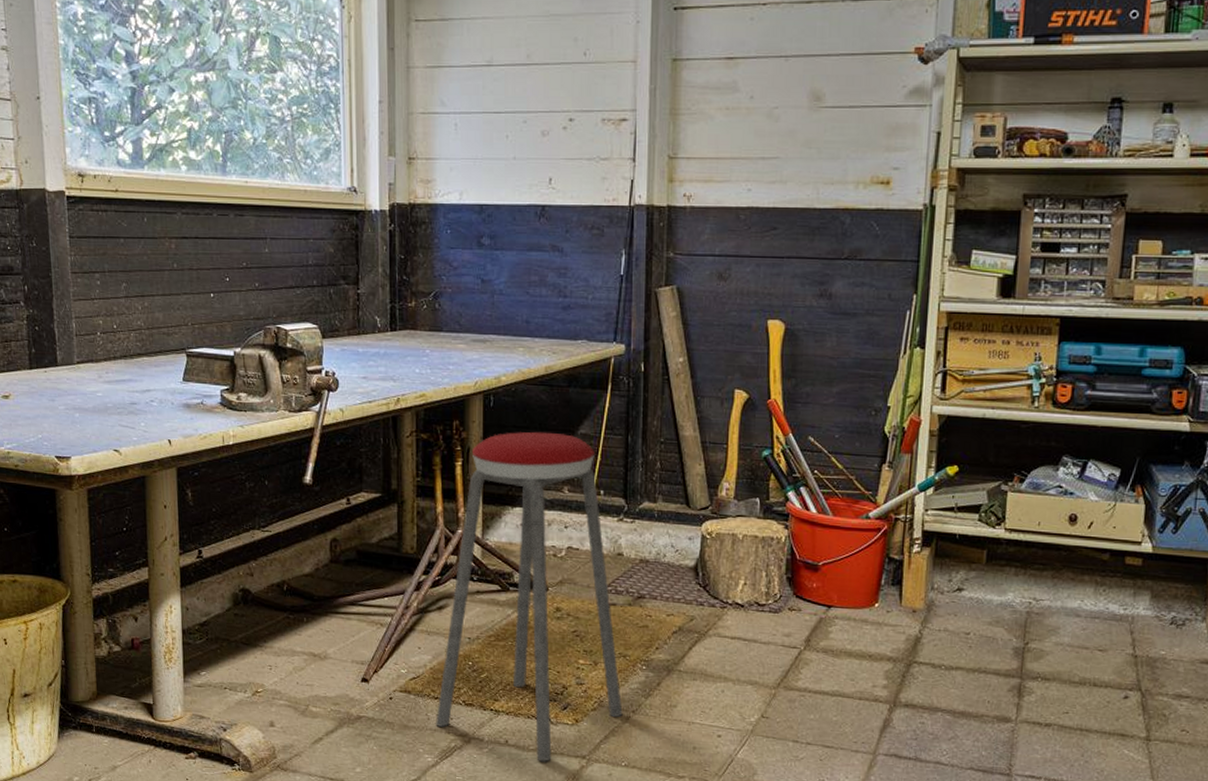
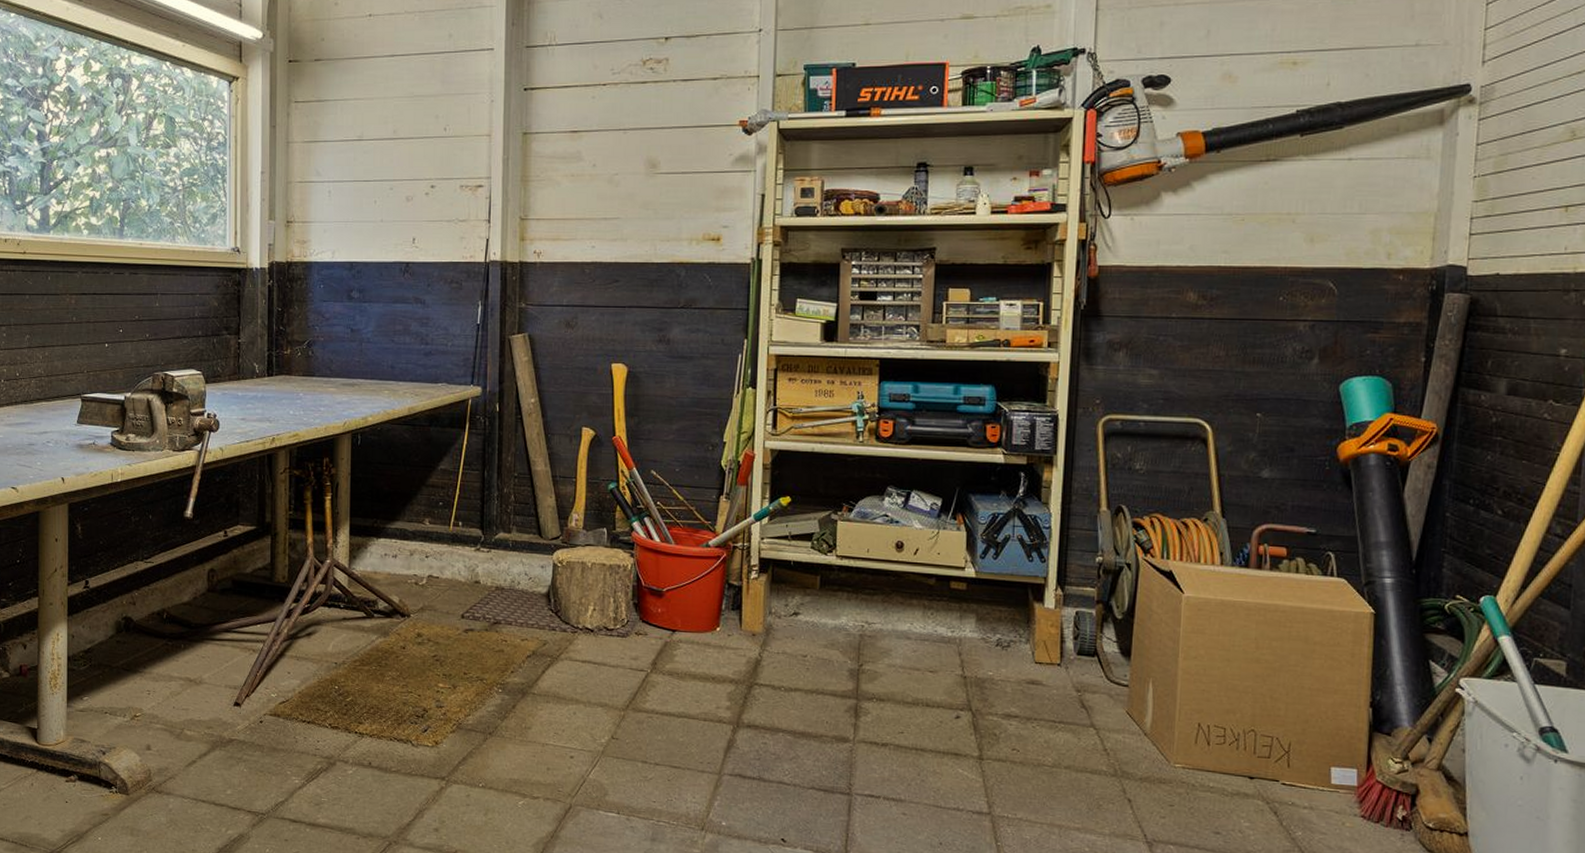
music stool: present [436,431,623,762] -> none [303,467,480,783]

